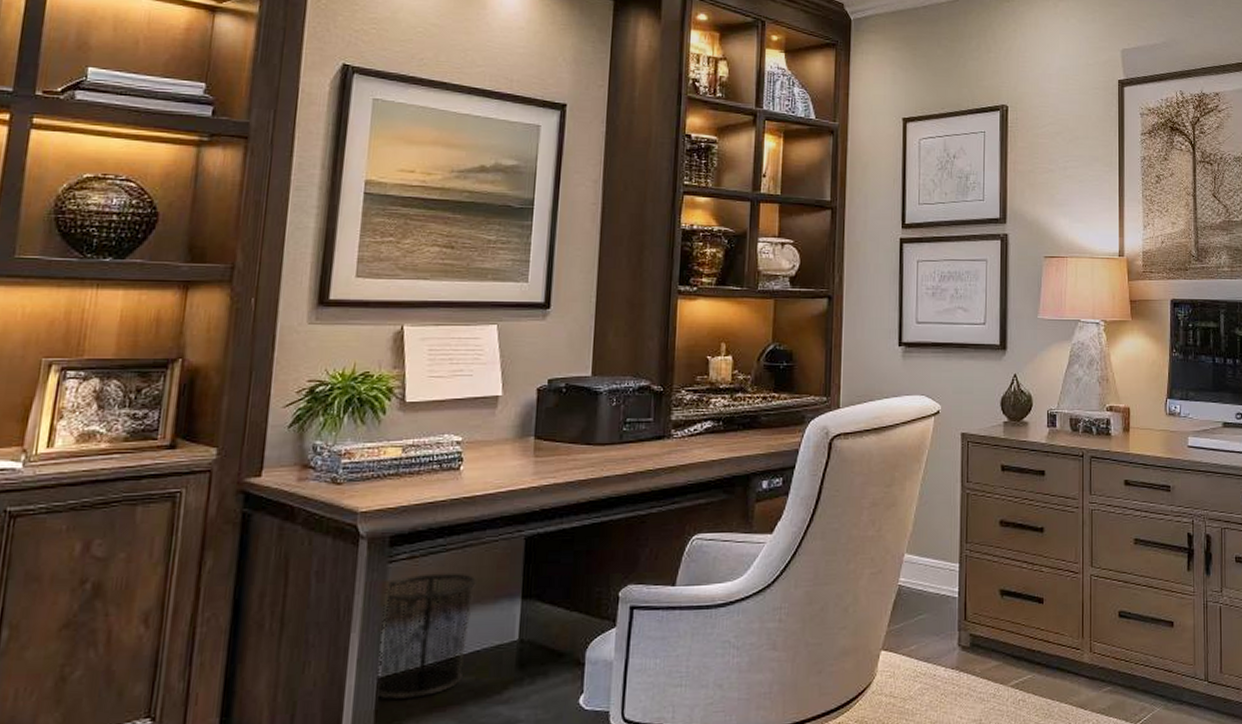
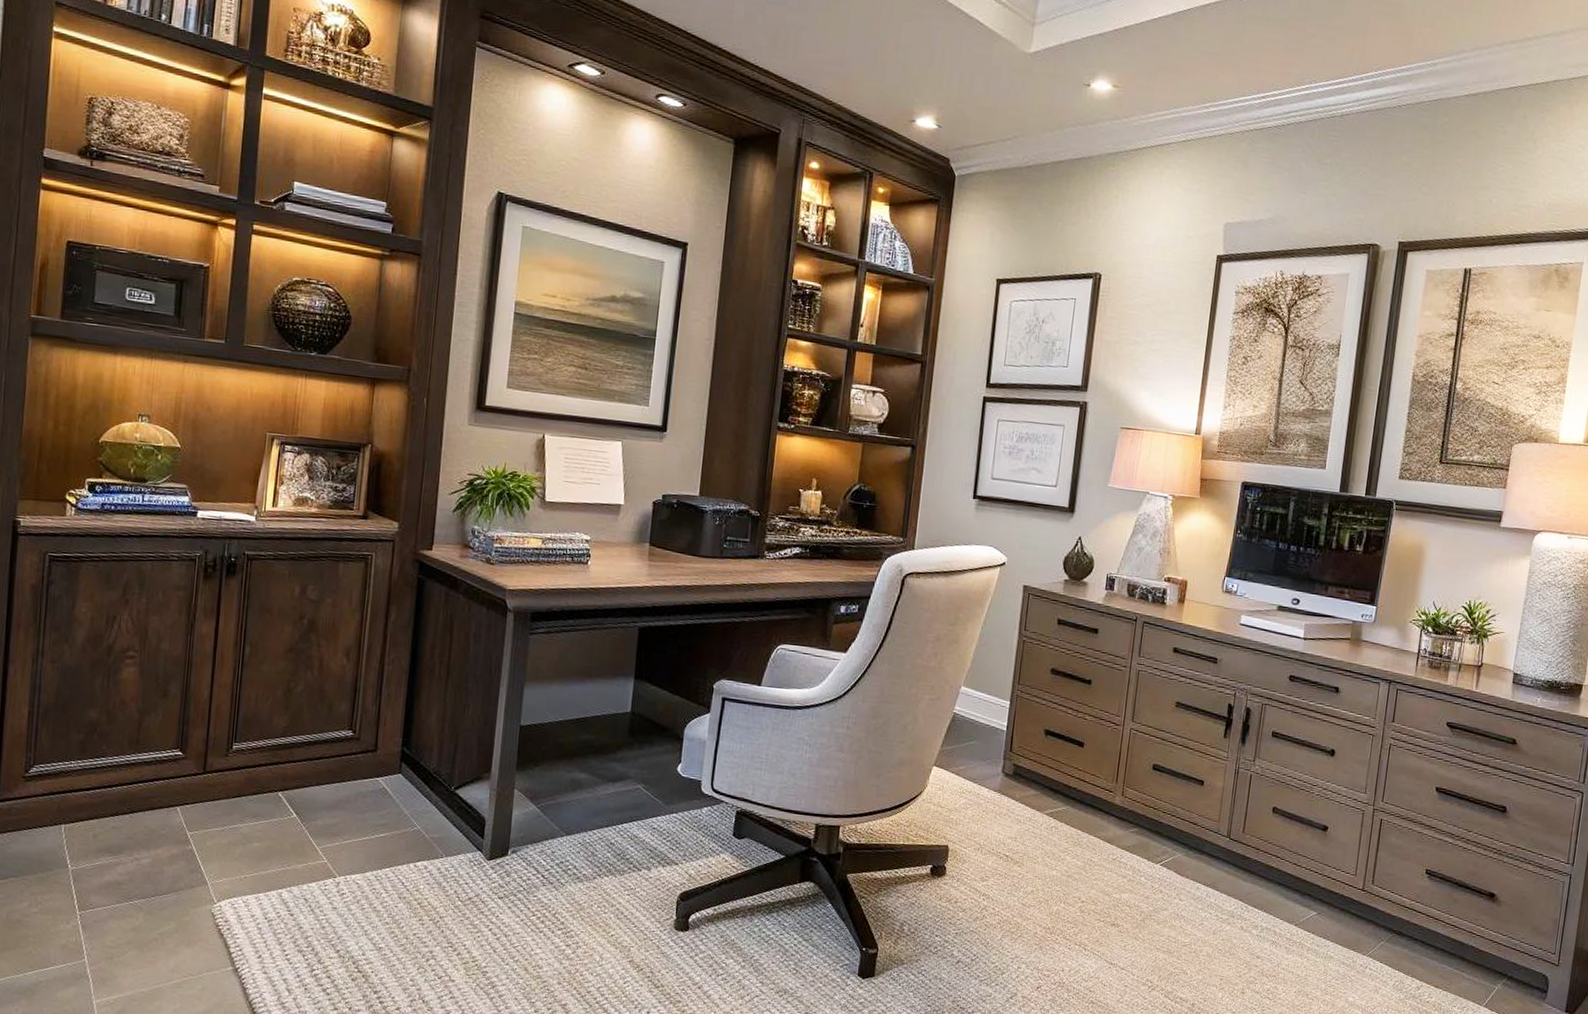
waste bin: present [376,573,478,700] -> none [519,647,600,746]

